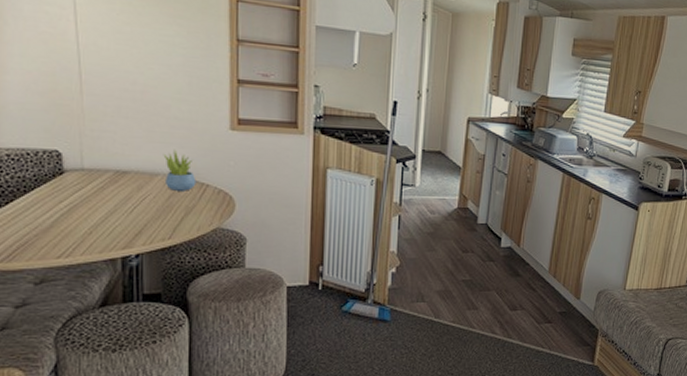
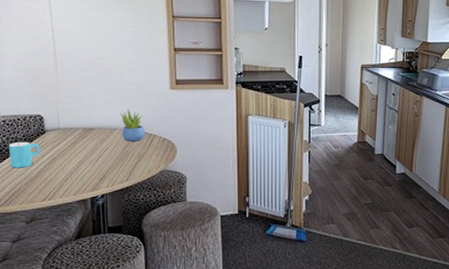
cup: none [13,182,56,216] -> present [8,141,40,168]

